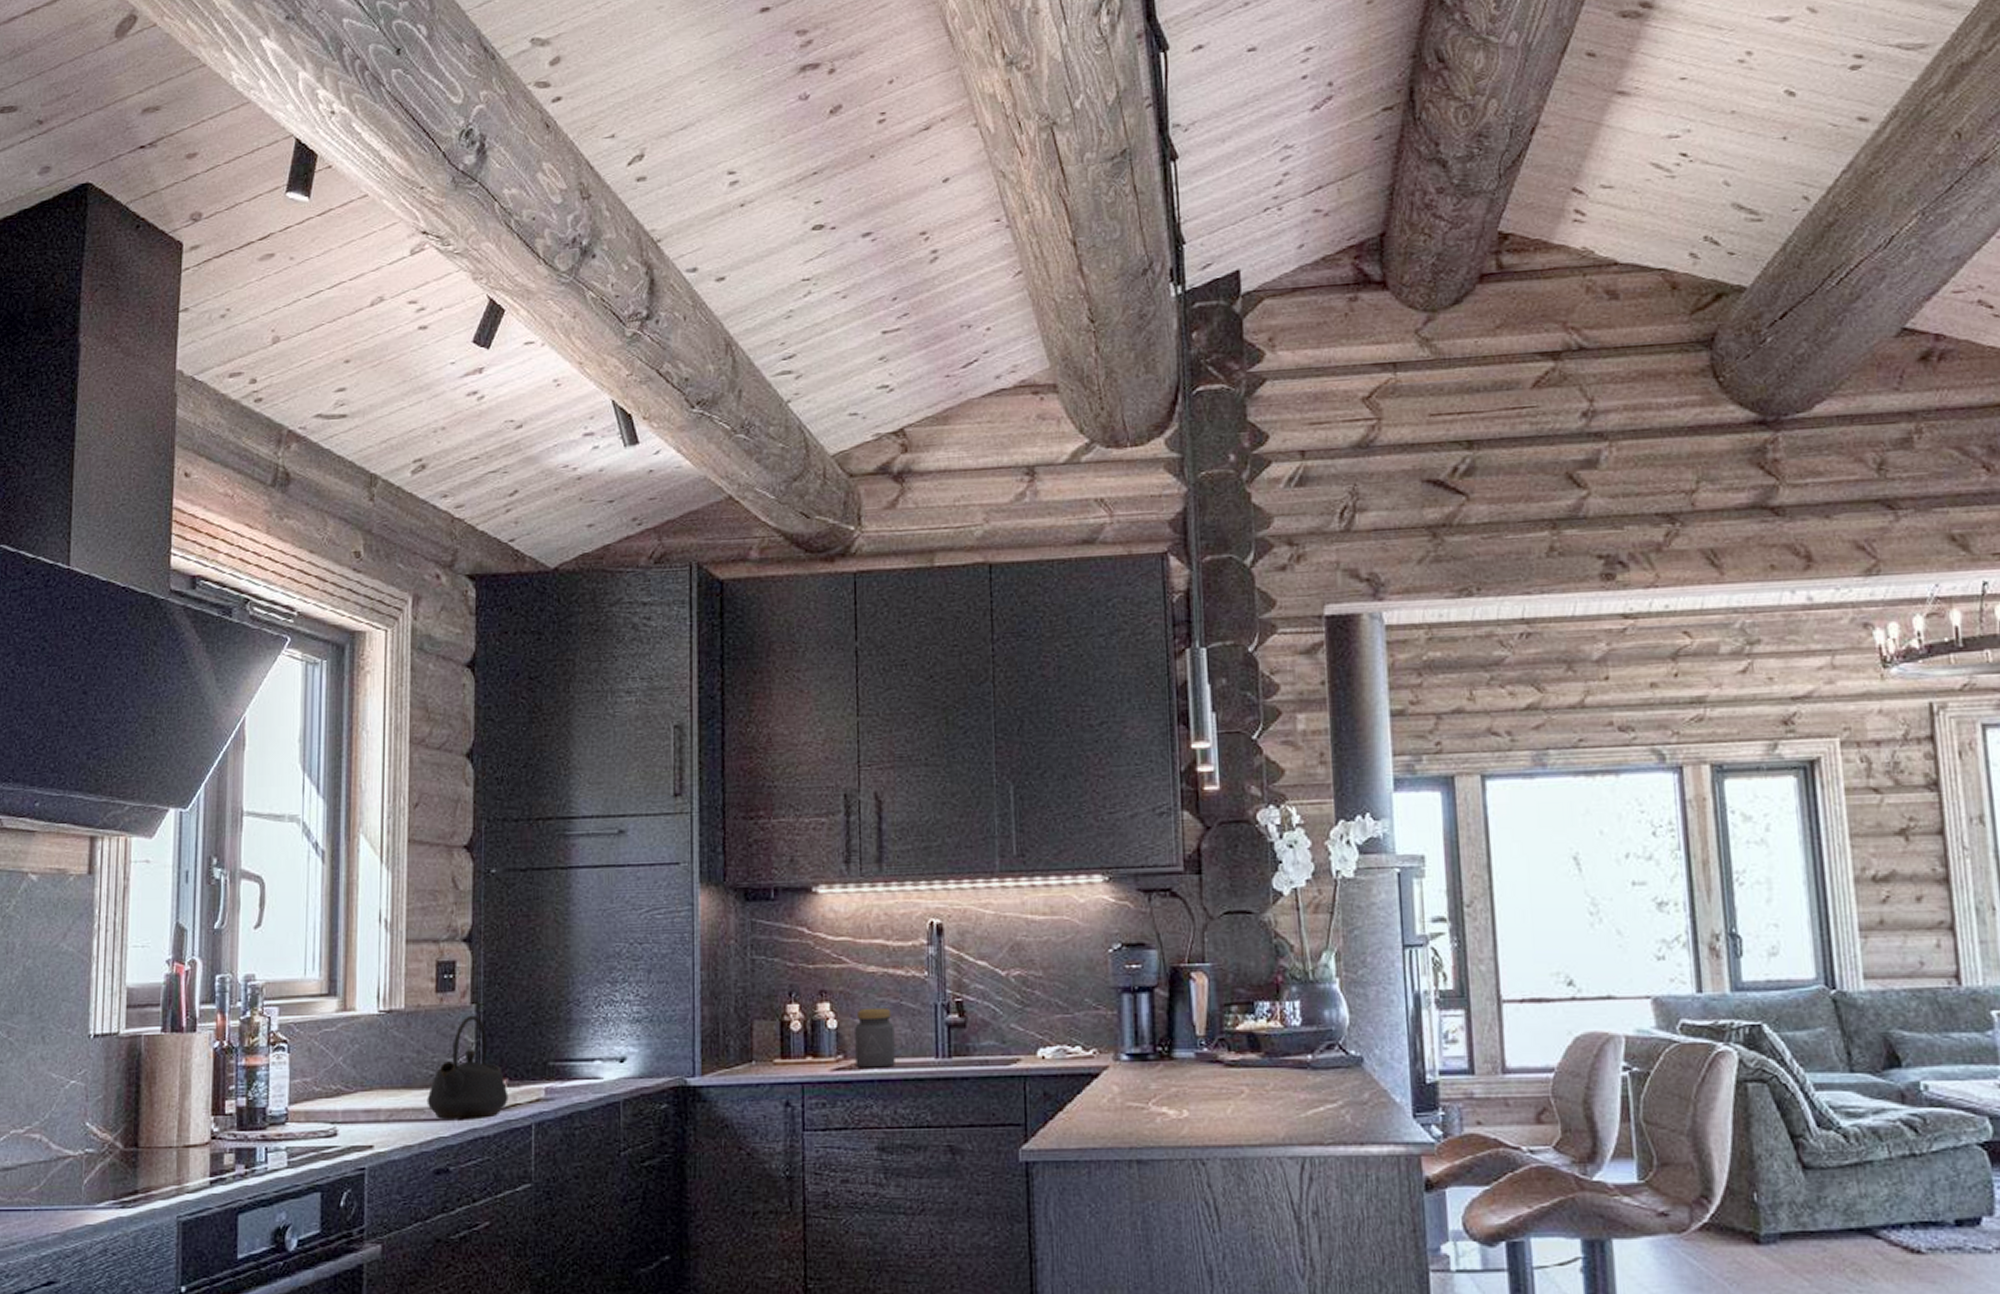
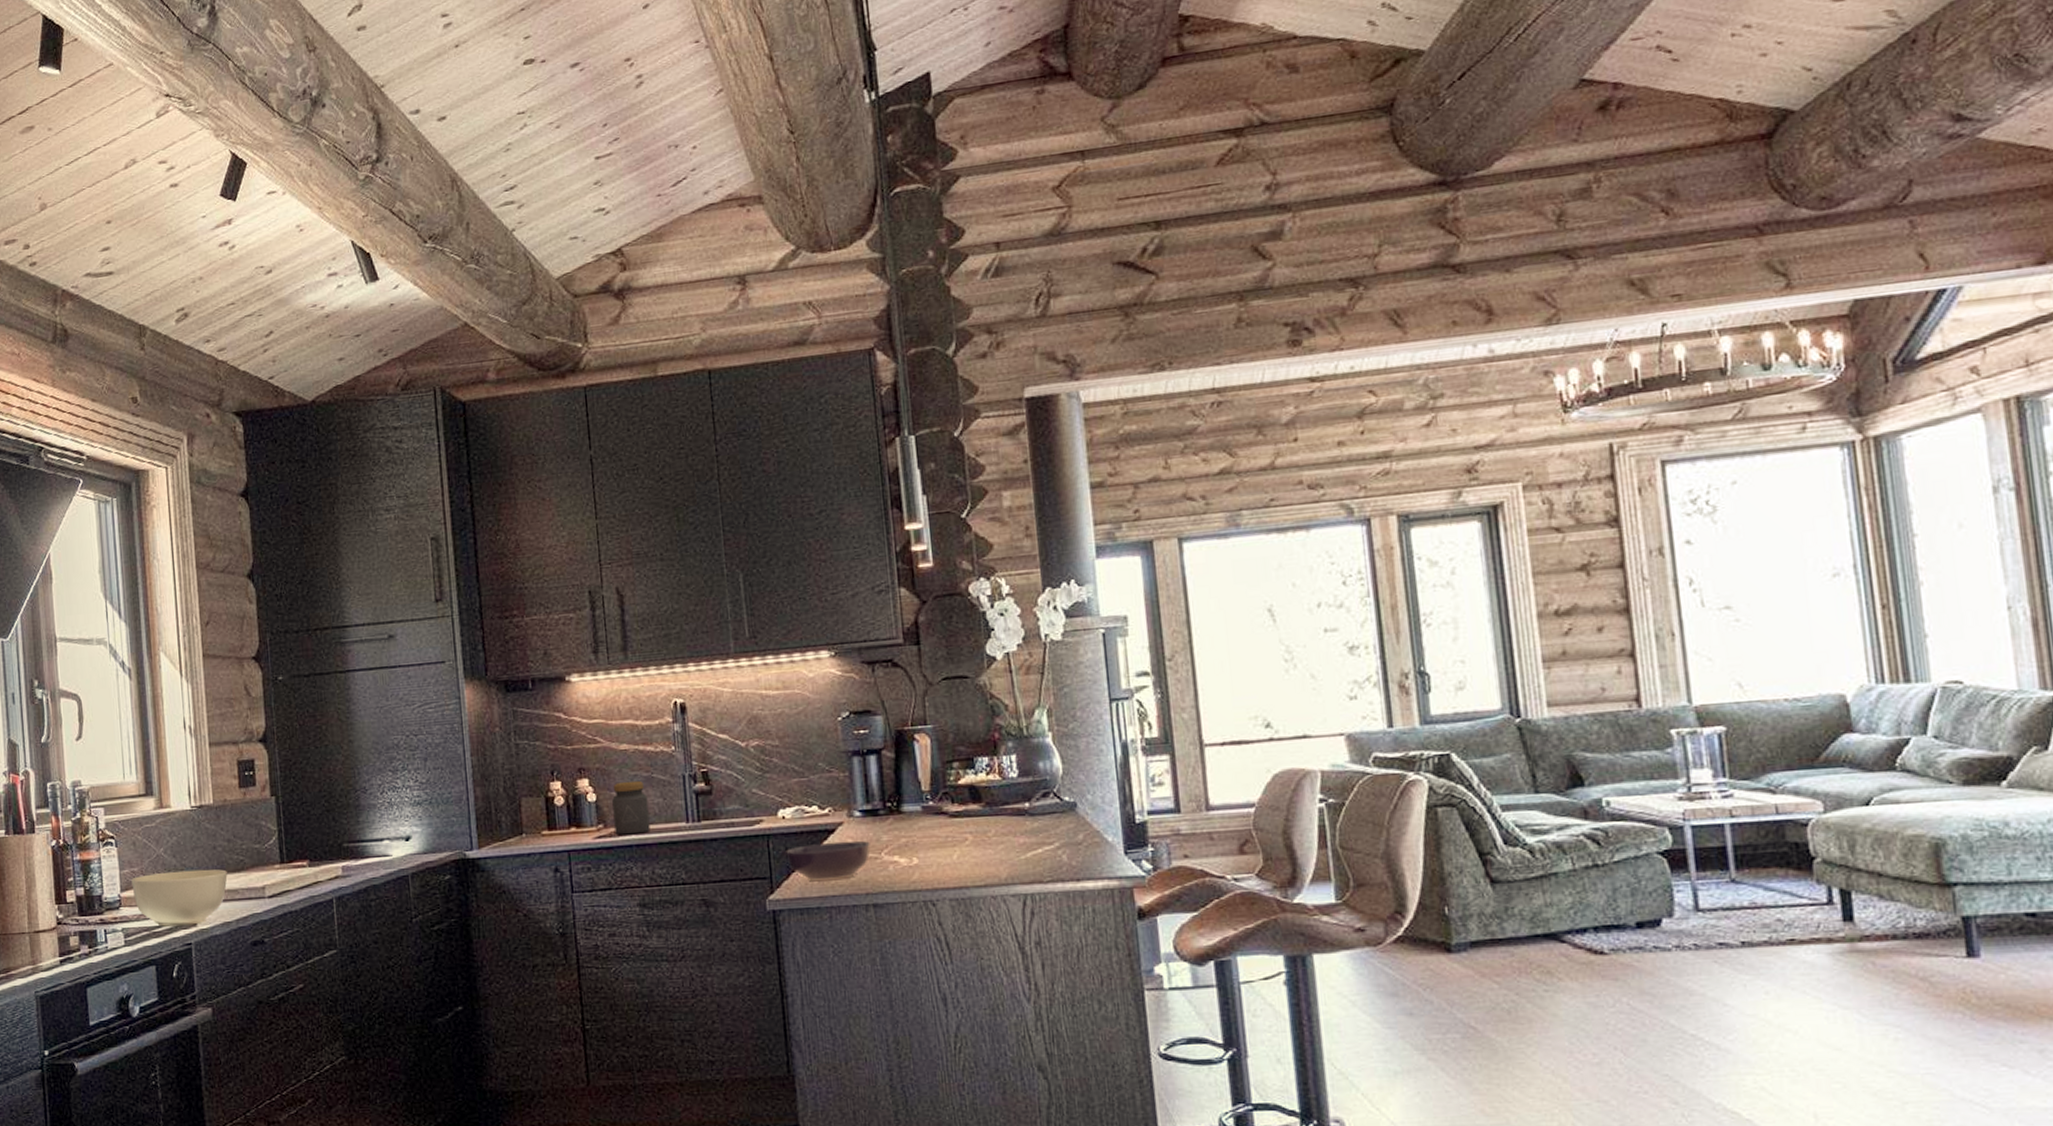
bowl: none [302,1083,413,1148] -> present [131,869,228,927]
kettle: present [427,1015,509,1120] -> none [239,806,311,899]
bowl: none [1044,1087,1137,1132] -> present [786,840,871,882]

